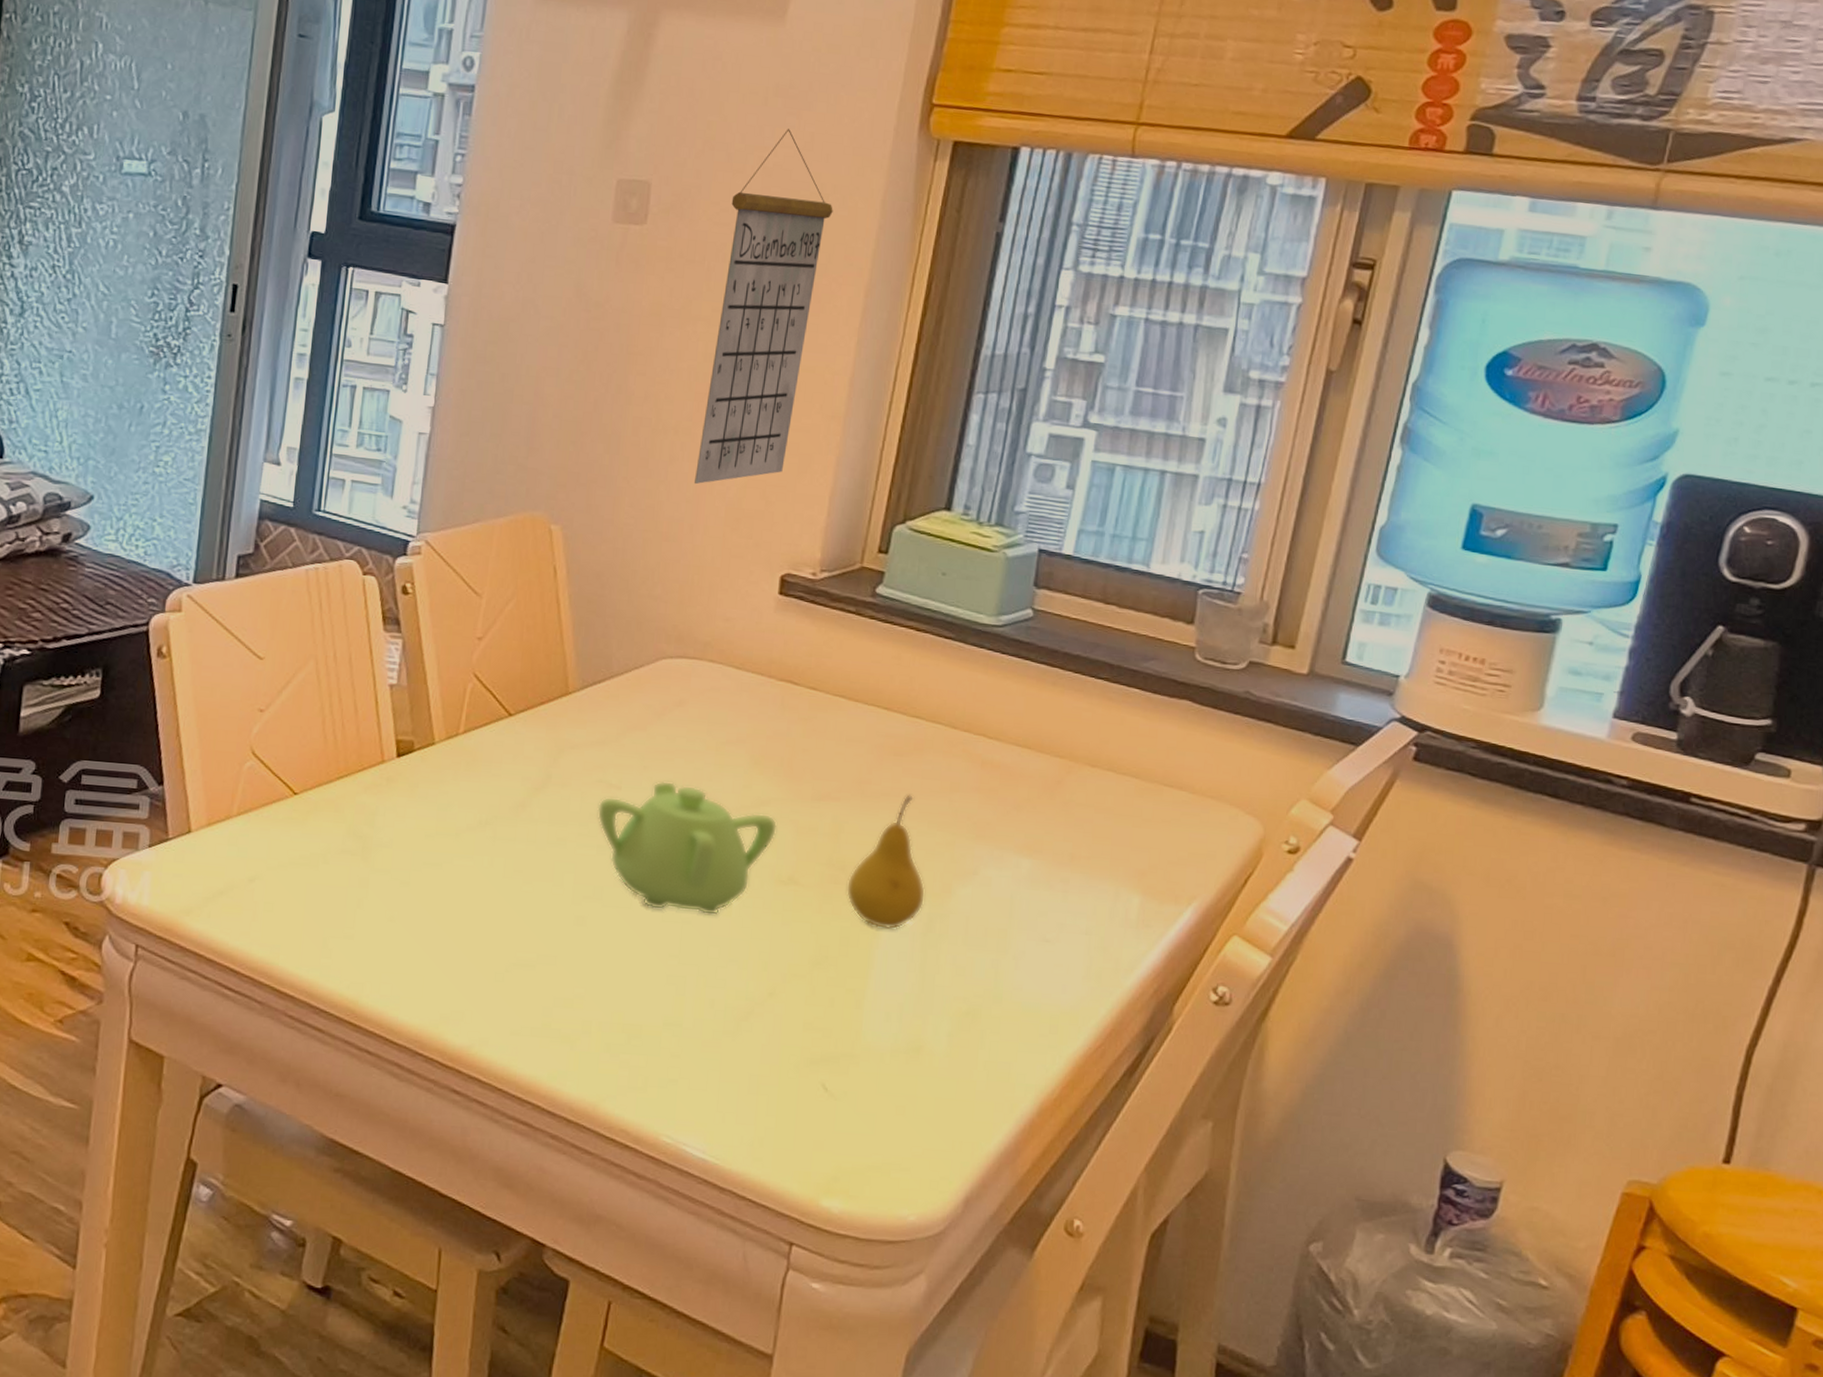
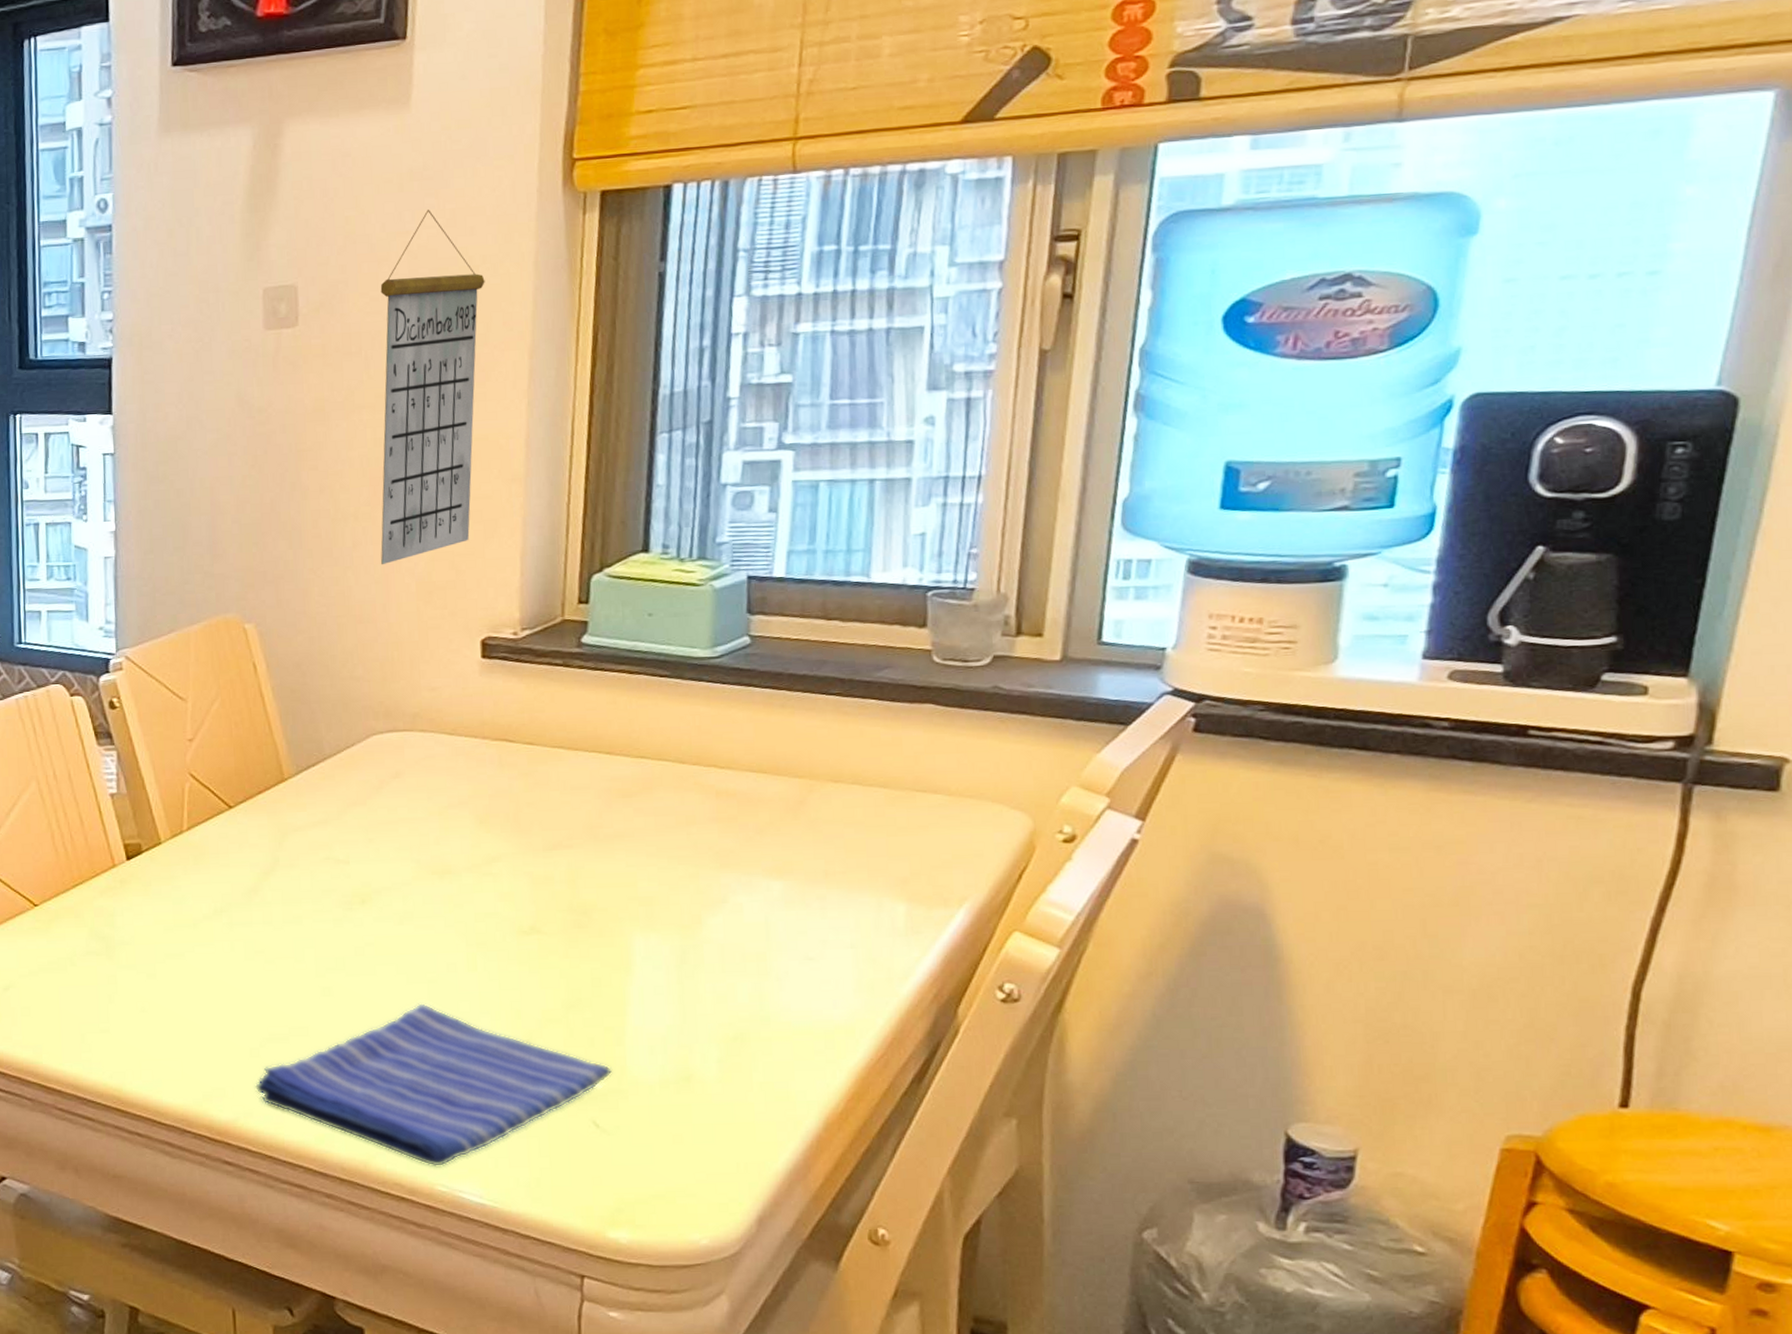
dish towel: none [495,943,848,1117] -> present [255,1003,613,1168]
teapot: present [597,780,778,916] -> none [328,850,512,973]
fruit: present [846,793,926,930] -> none [590,832,675,966]

